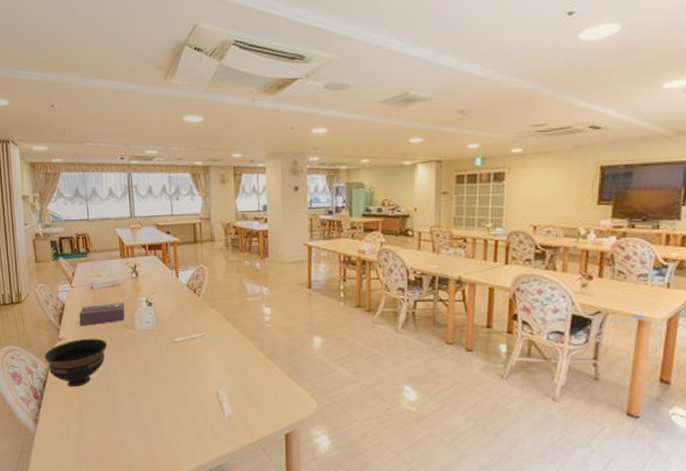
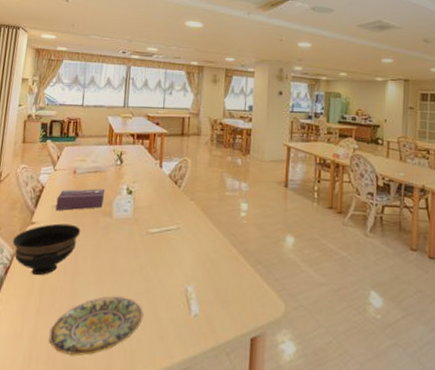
plate: none [94,402,179,456] -> present [48,296,144,356]

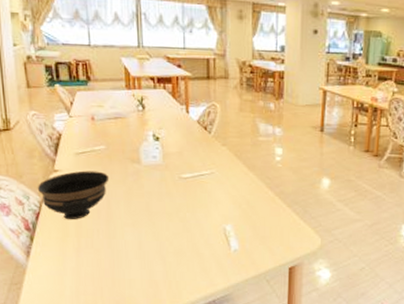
plate: present [48,296,144,356] -> none [93,236,184,288]
tissue box: present [55,188,105,211] -> none [78,135,130,159]

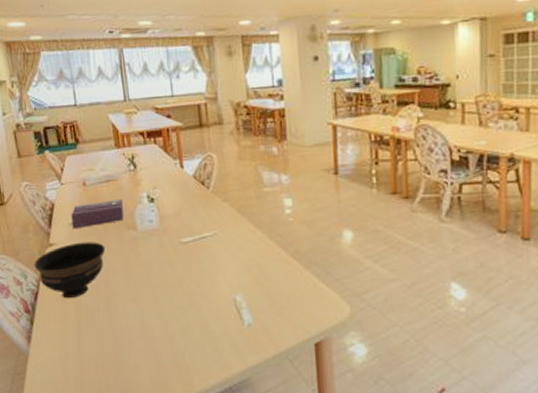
tissue box: none [78,135,130,159] -> present [71,198,124,229]

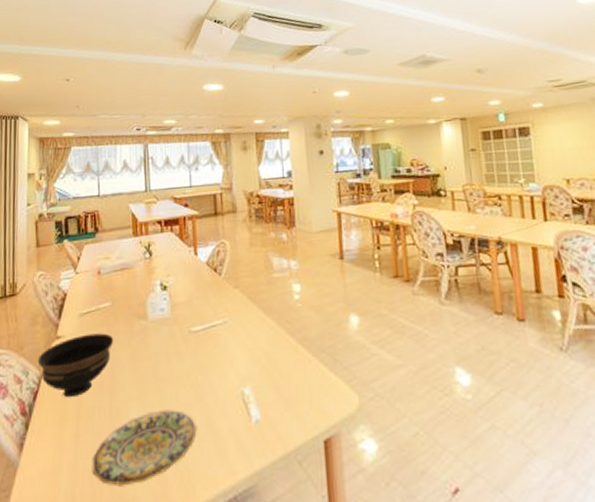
tissue box: present [71,198,124,229] -> none [82,287,136,320]
plate: none [95,312,192,375] -> present [92,410,197,487]

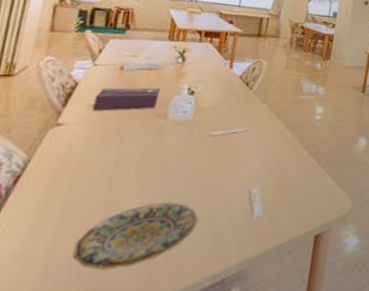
bowl: present [37,333,114,398] -> none [26,125,126,185]
tissue box: none [82,287,136,320] -> present [92,87,160,111]

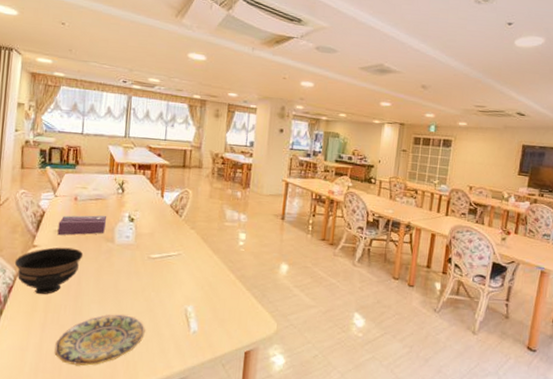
bowl: none [26,125,126,185] -> present [14,247,84,295]

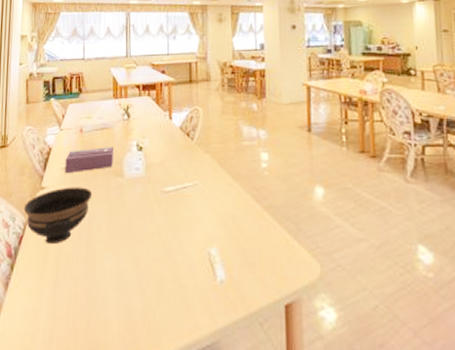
plate: present [54,314,145,366] -> none [68,263,165,331]

